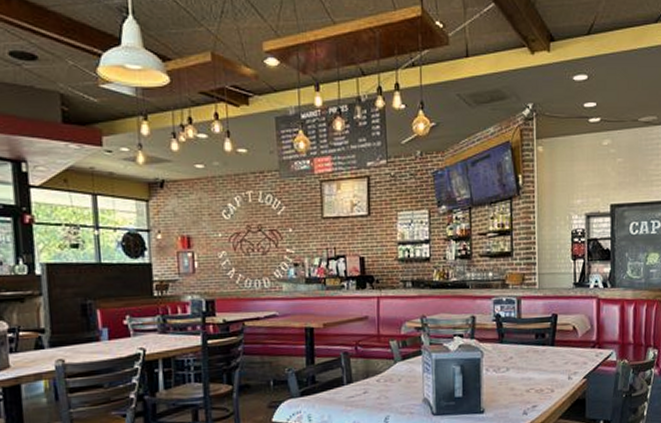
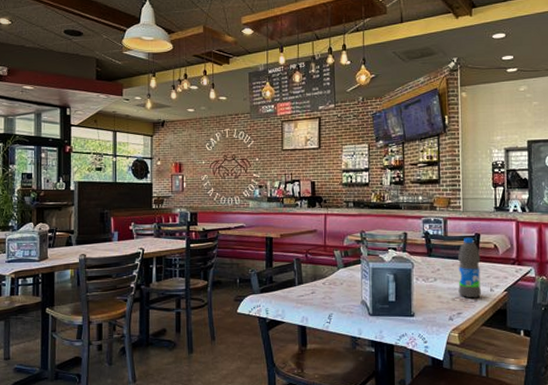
water bottle: none [533,318,558,389] -> present [458,237,481,298]

